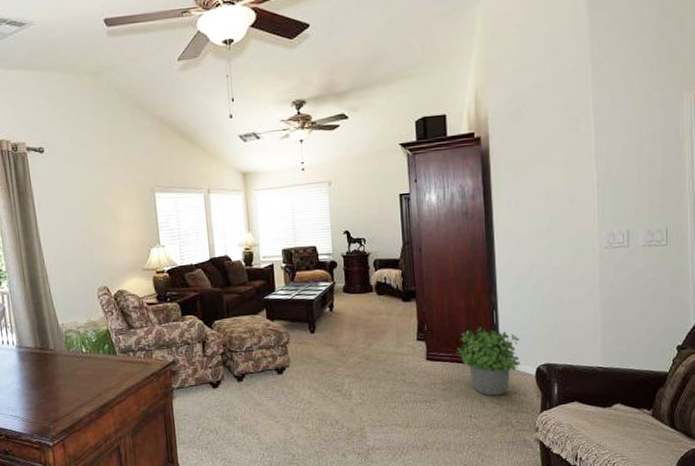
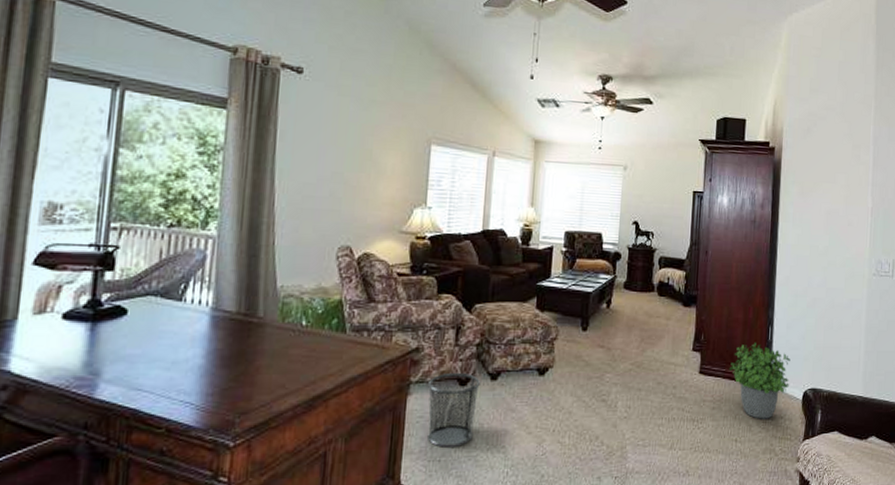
waste bin: none [186,377,230,438] -> present [427,372,480,448]

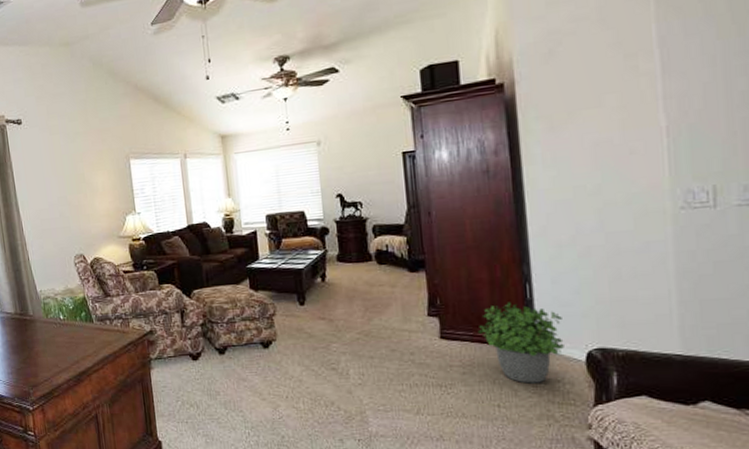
waste bin: present [427,372,480,448] -> none [165,349,212,411]

